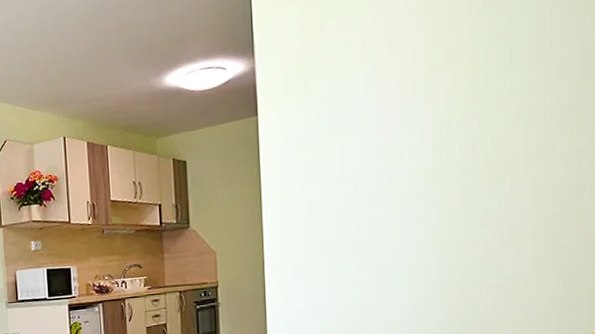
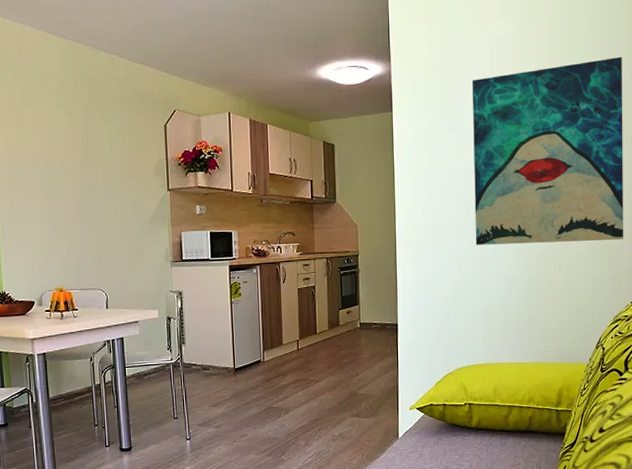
wall art: none [362,8,586,268] -> present [471,56,624,245]

